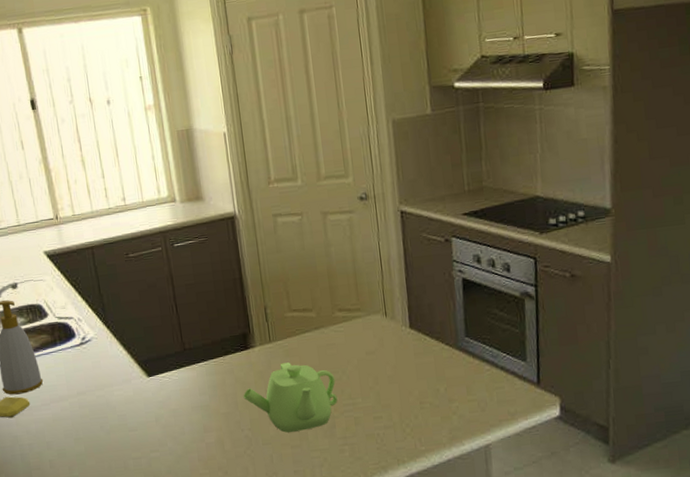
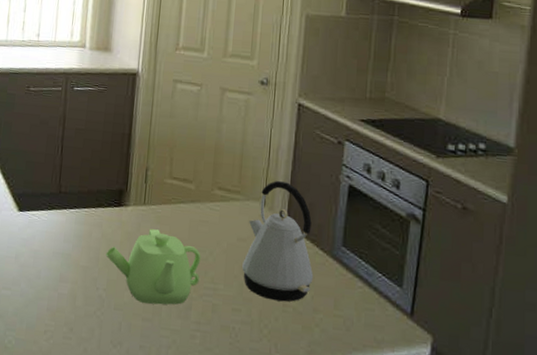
kettle: none [374,289,444,401] -> present [242,180,314,302]

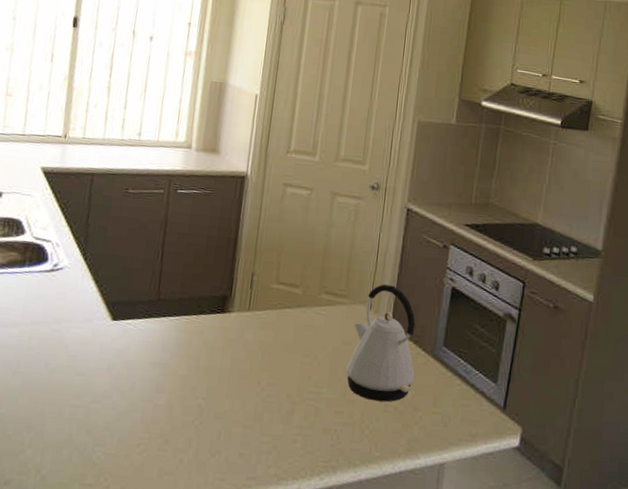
teapot: present [106,229,201,305] -> none [206,335,306,411]

